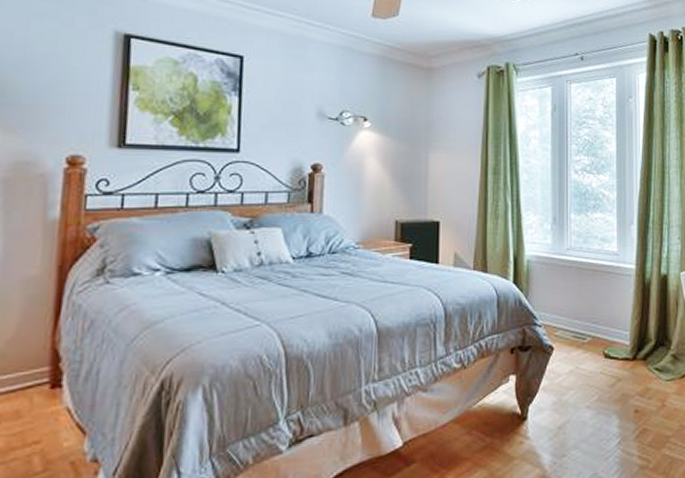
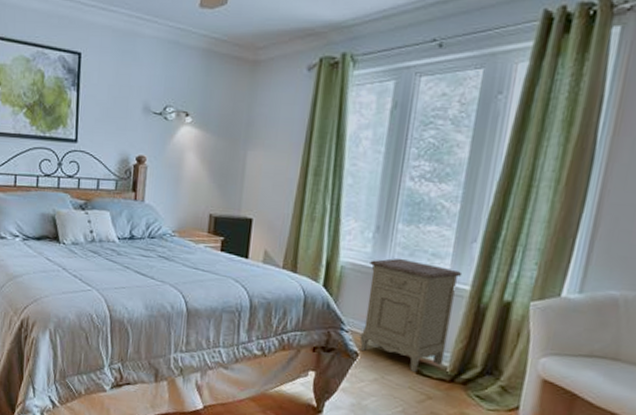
nightstand: none [552,247,627,357] -> present [359,259,463,373]

